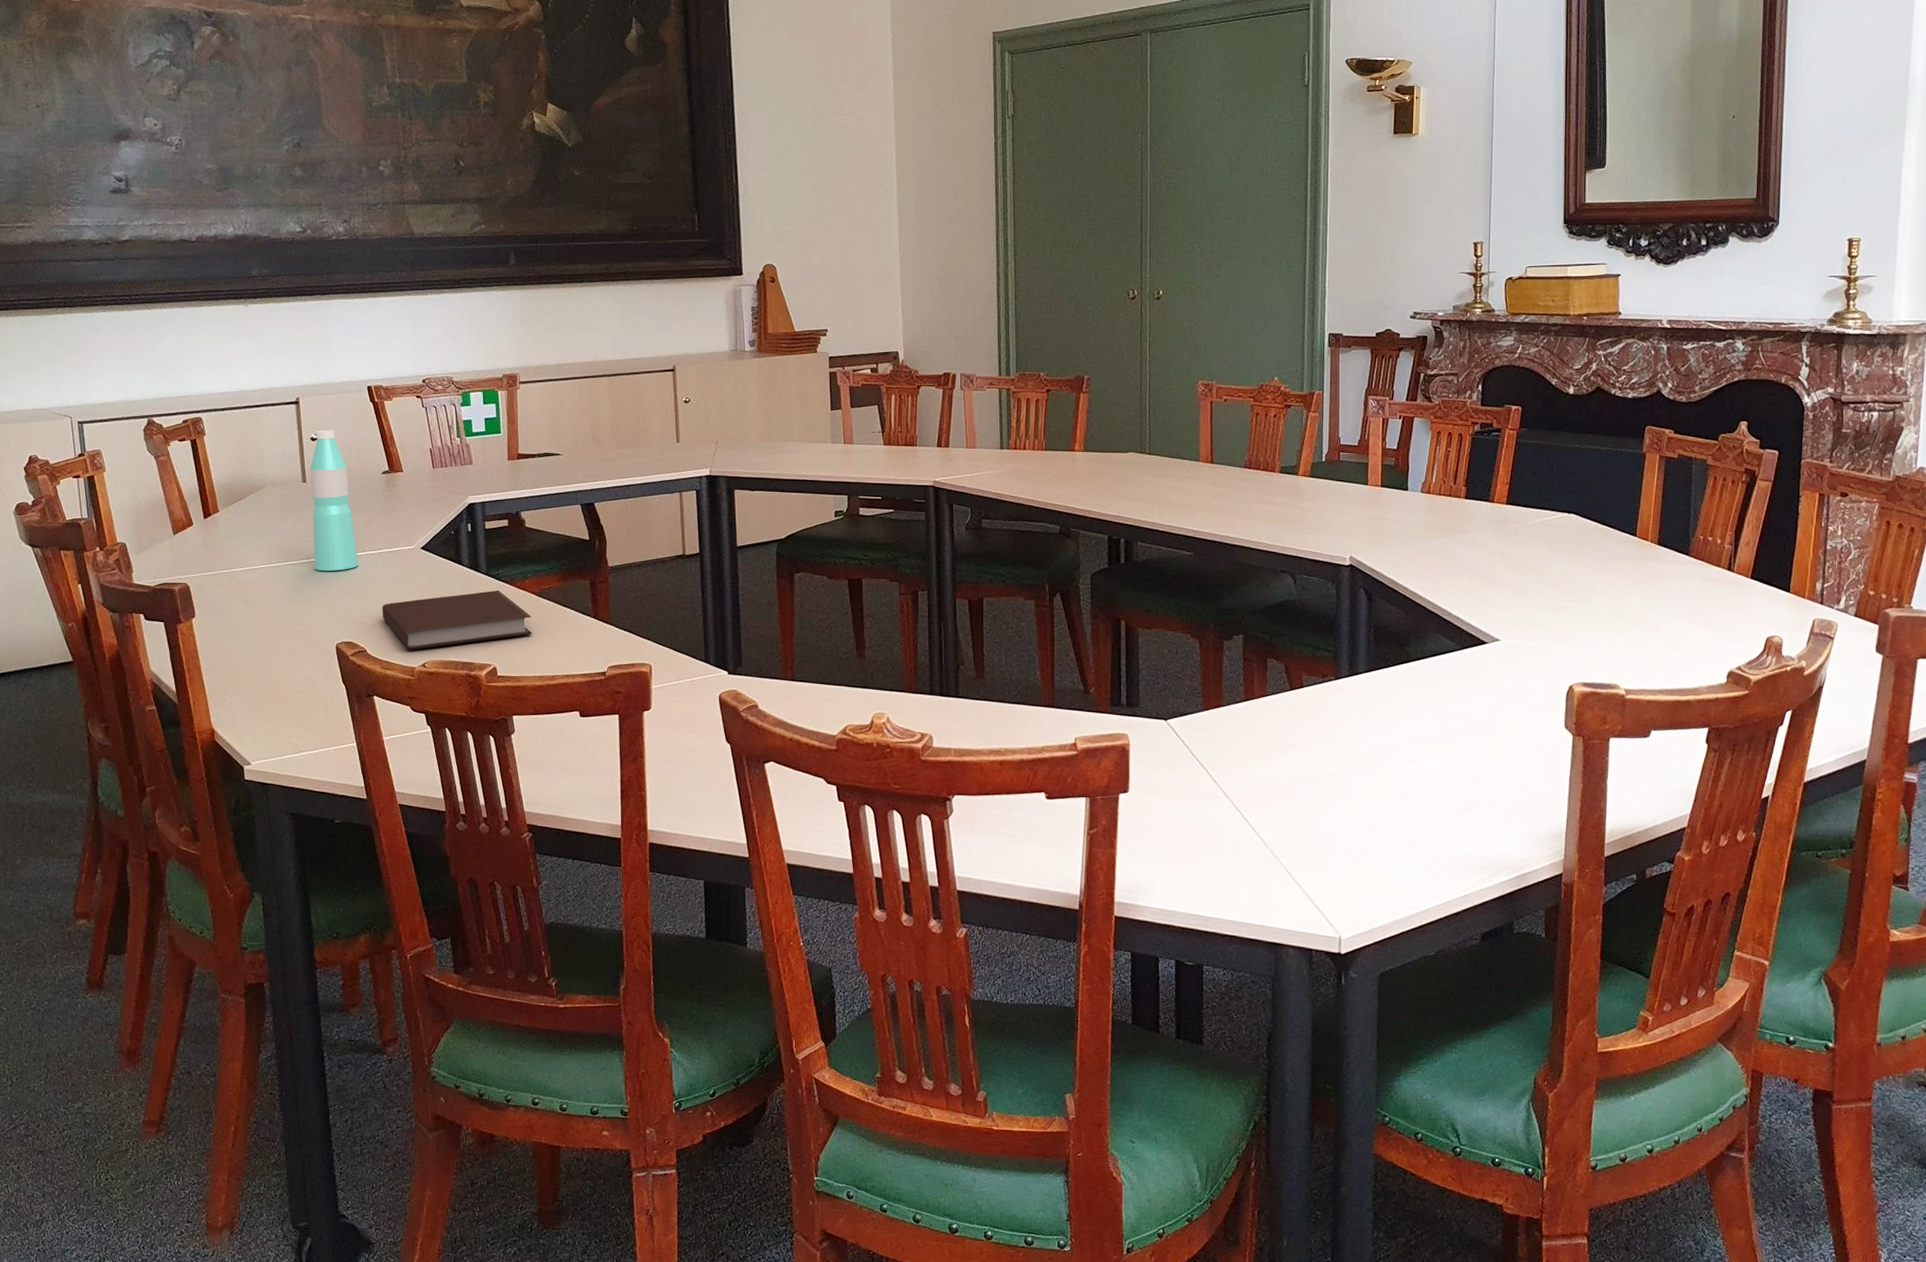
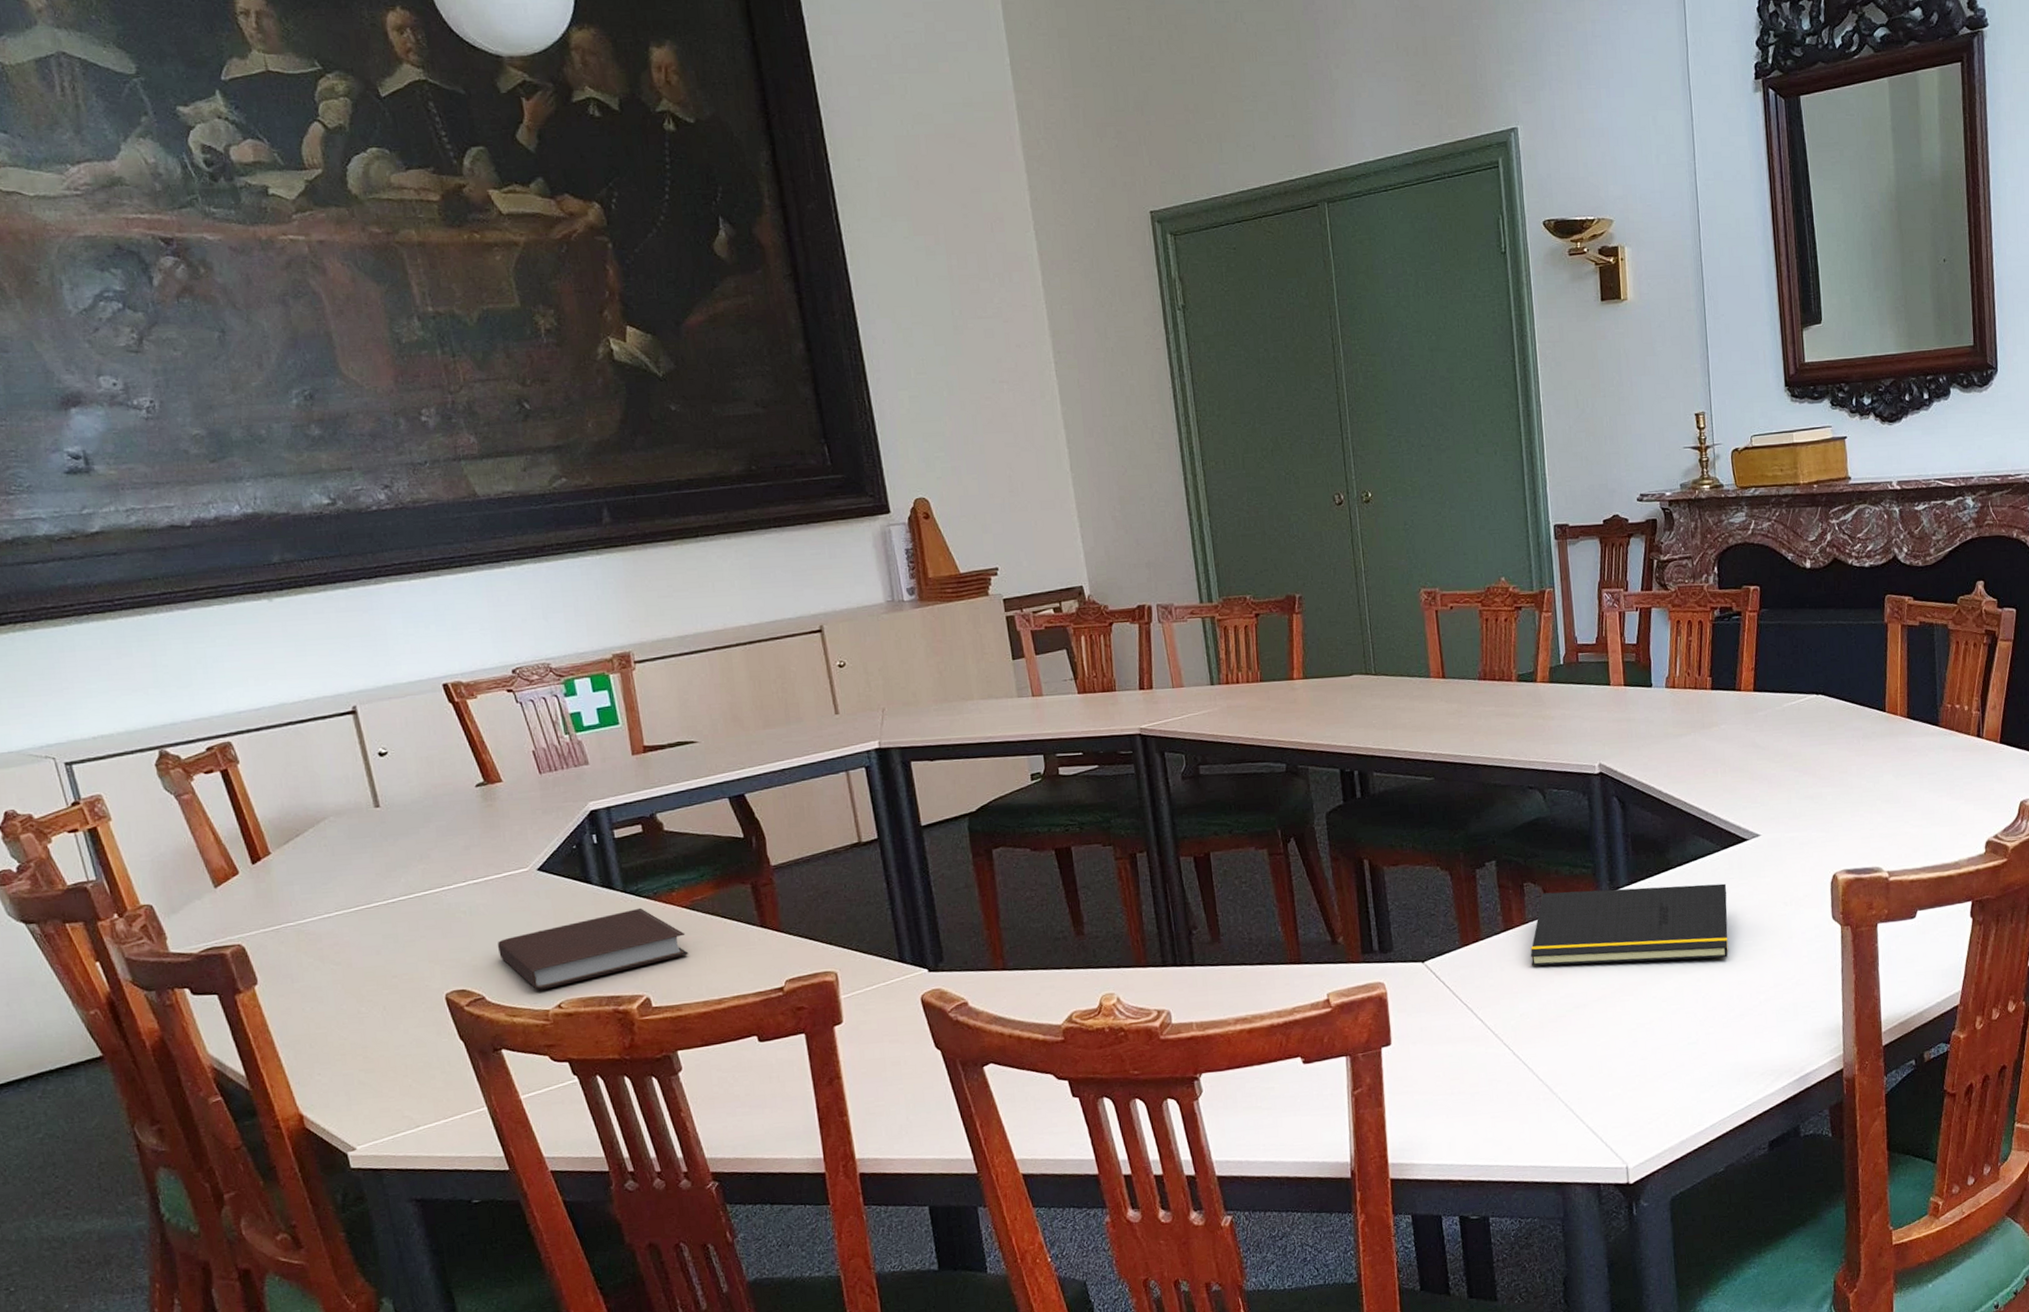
water bottle: present [310,429,359,571] -> none [382,740,461,910]
notepad: none [1267,670,1463,752] -> present [1530,883,1728,966]

